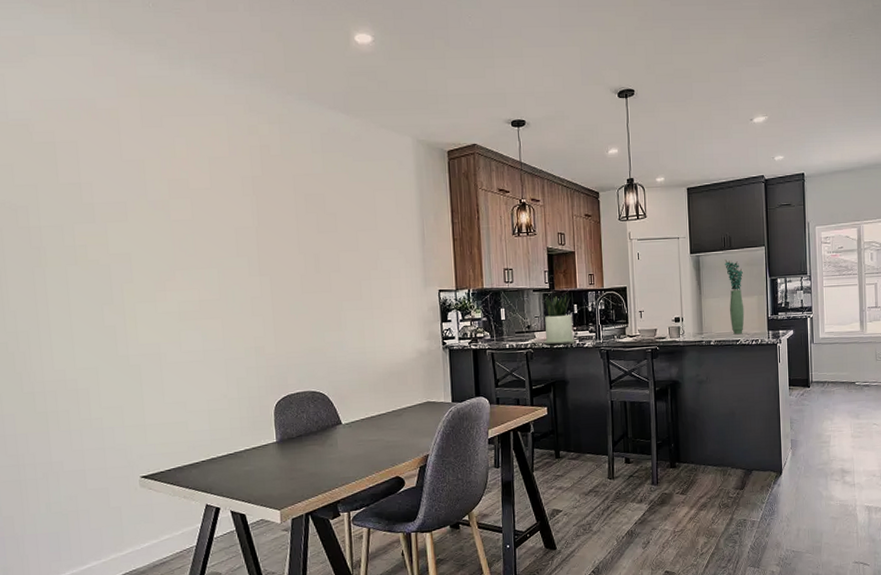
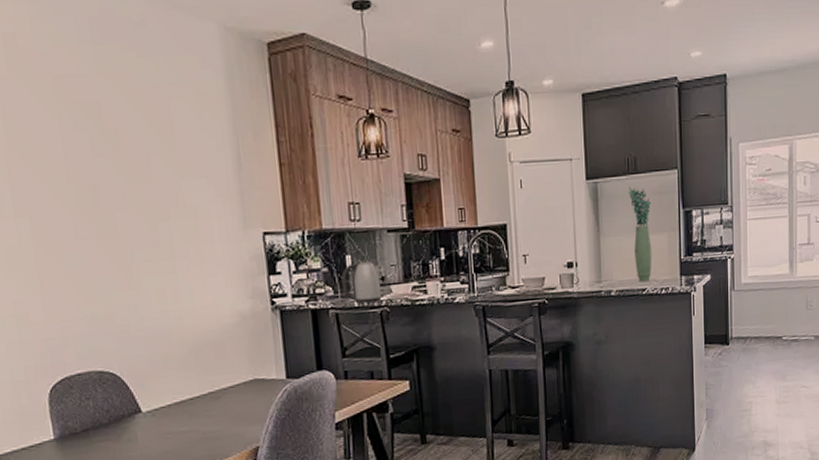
kettle: none [497,313,528,346] -> present [341,260,382,304]
planter: present [543,294,576,345] -> none [402,235,443,301]

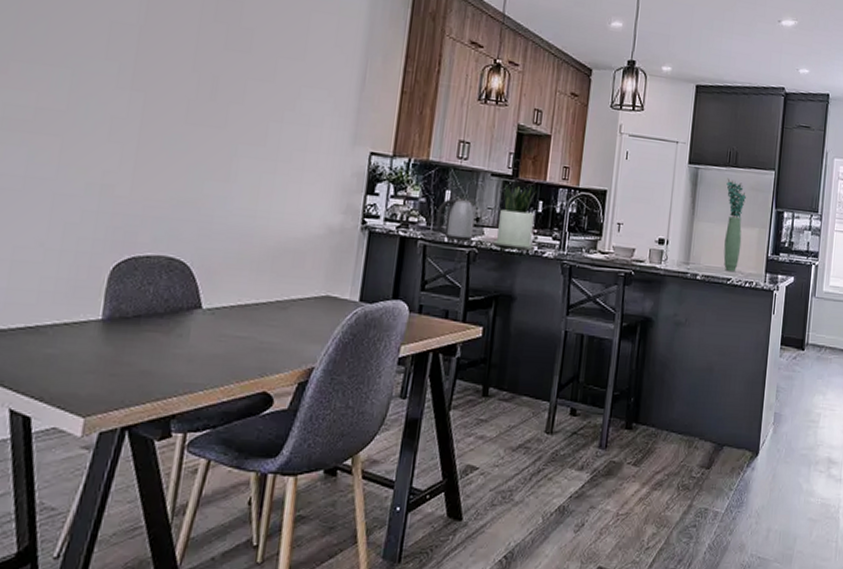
planter: none [402,235,443,301] -> present [492,183,537,250]

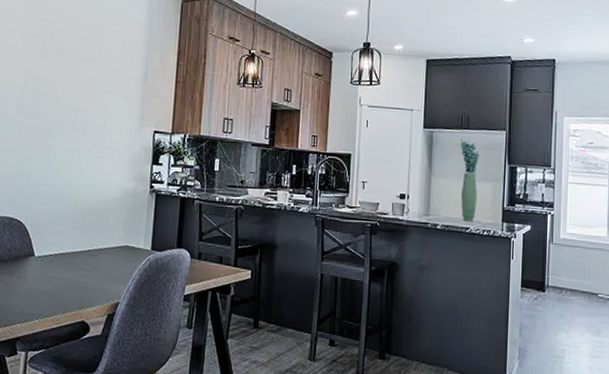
kettle: present [436,198,477,241] -> none [208,165,241,200]
planter: present [492,183,537,250] -> none [255,152,290,206]

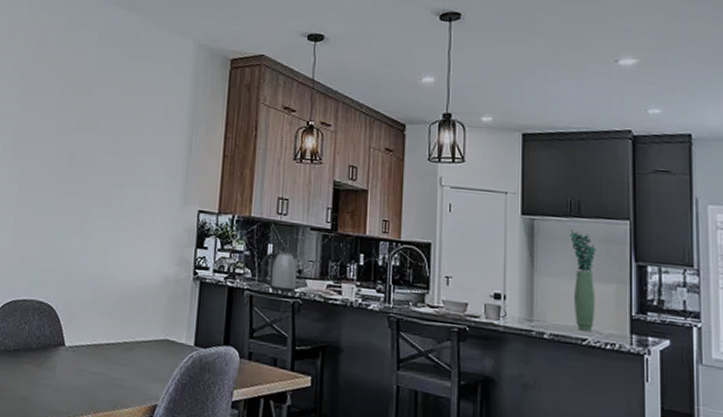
kettle: none [208,165,241,200] -> present [260,251,298,293]

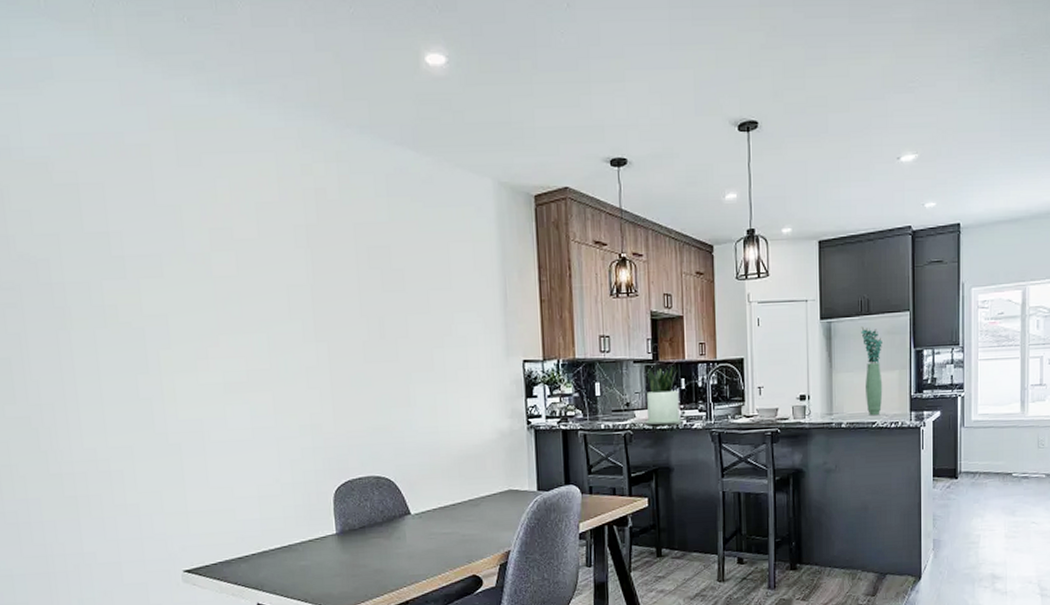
kettle: present [260,251,298,293] -> none [591,388,626,426]
planter: none [315,237,357,302] -> present [644,367,682,426]

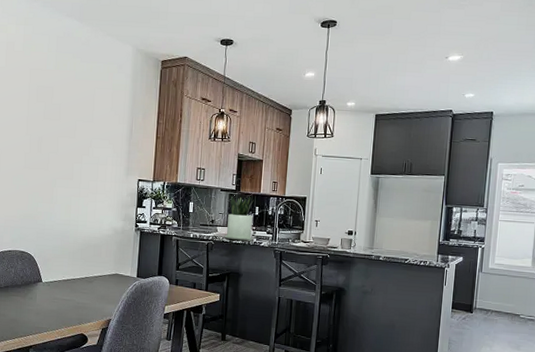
vase: present [861,327,883,416] -> none [401,183,420,255]

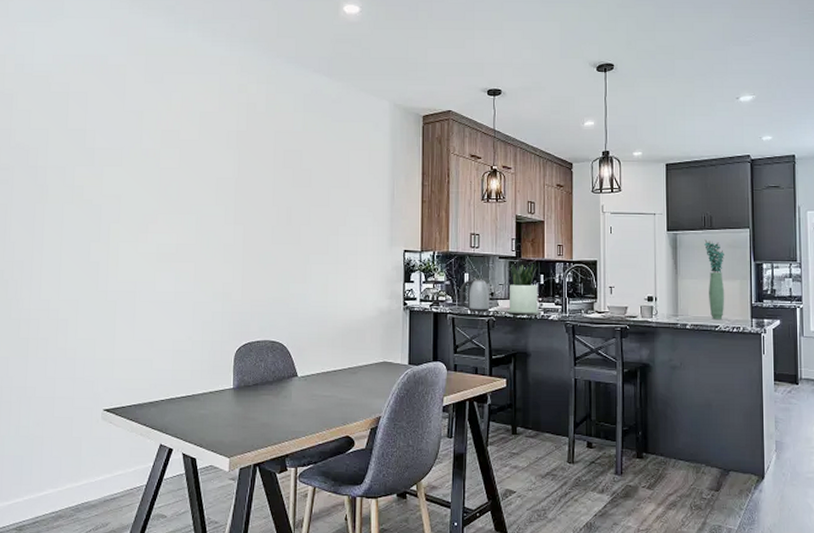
kettle: none [184,207,212,236] -> present [460,279,490,312]
vase: none [401,183,420,255] -> present [704,239,725,320]

